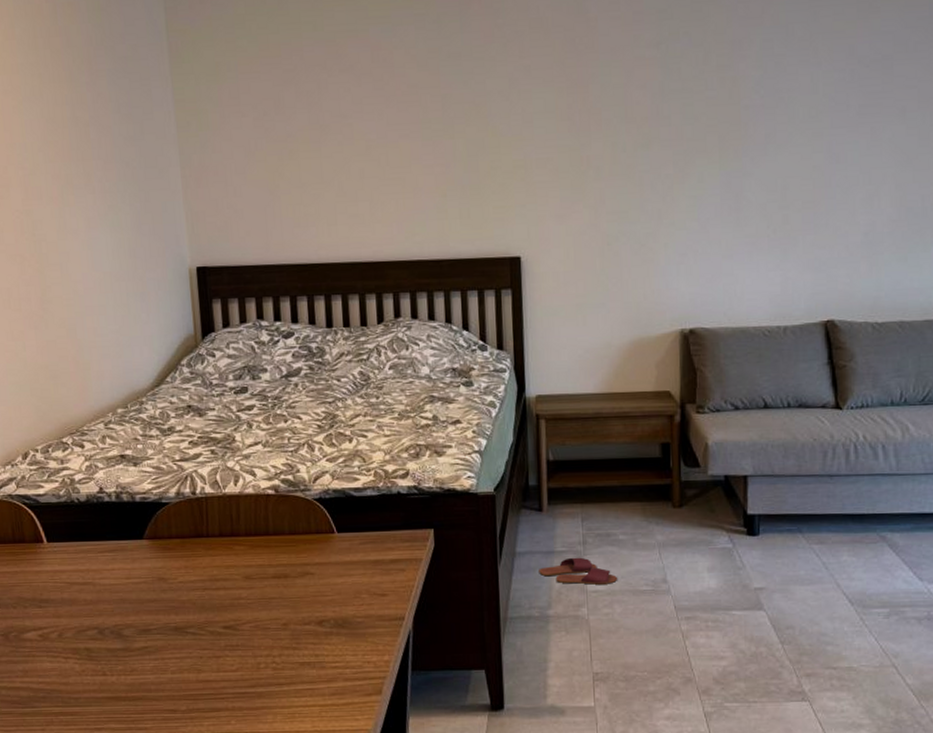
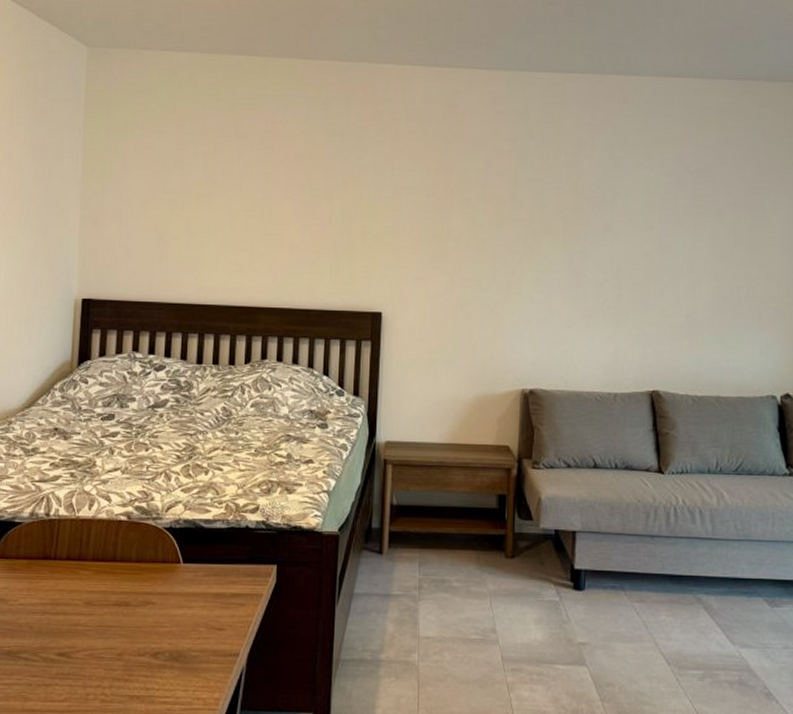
slippers: present [539,557,617,585] -> none [374,602,449,631]

